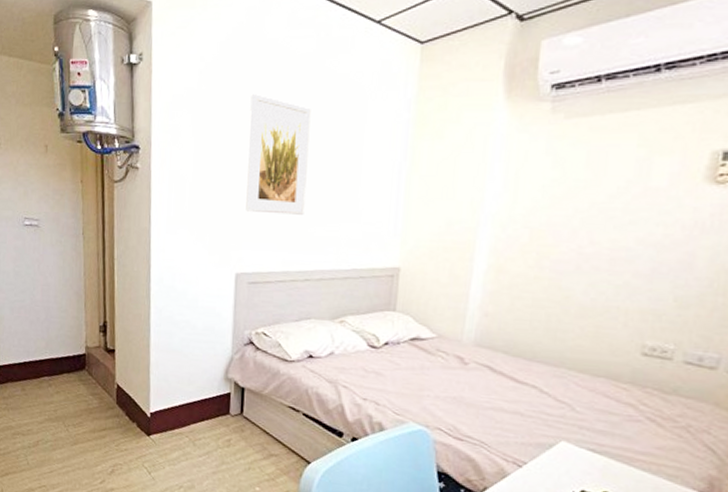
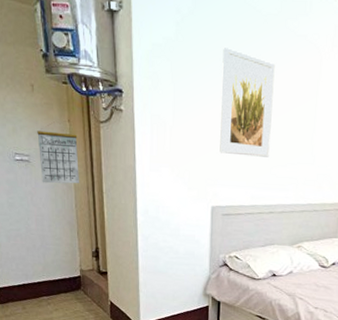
calendar: none [48,183,90,250] -> present [37,121,79,184]

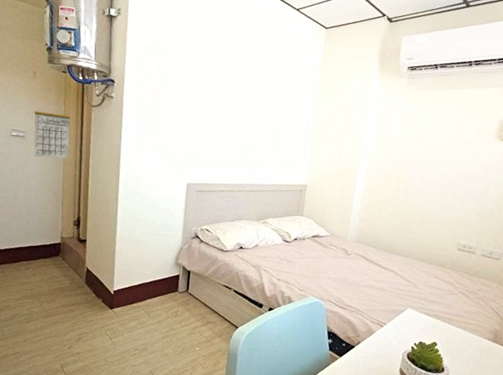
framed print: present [220,48,275,157] -> none [197,50,248,143]

